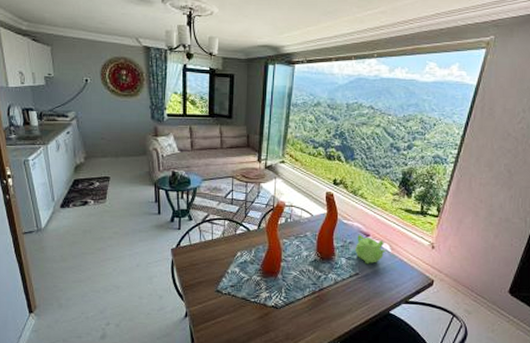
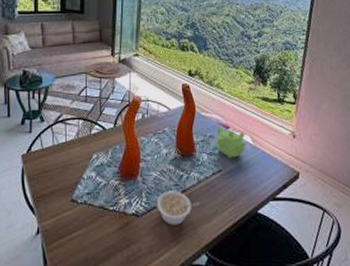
legume: none [294,288,334,318] -> present [156,190,199,225]

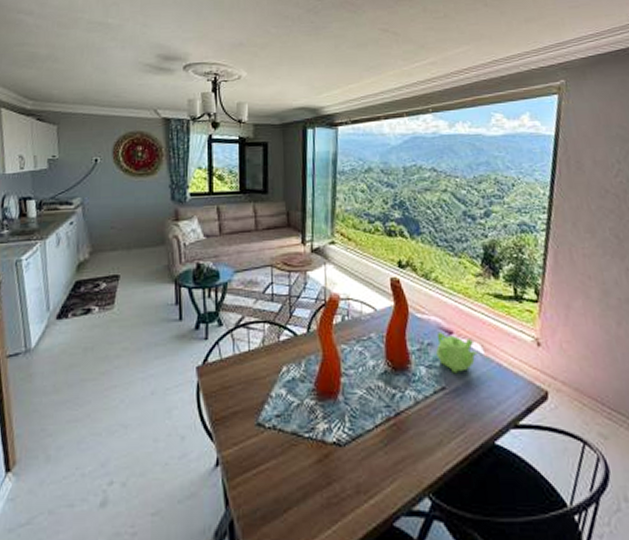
legume: present [156,190,199,225] -> none [362,413,418,459]

